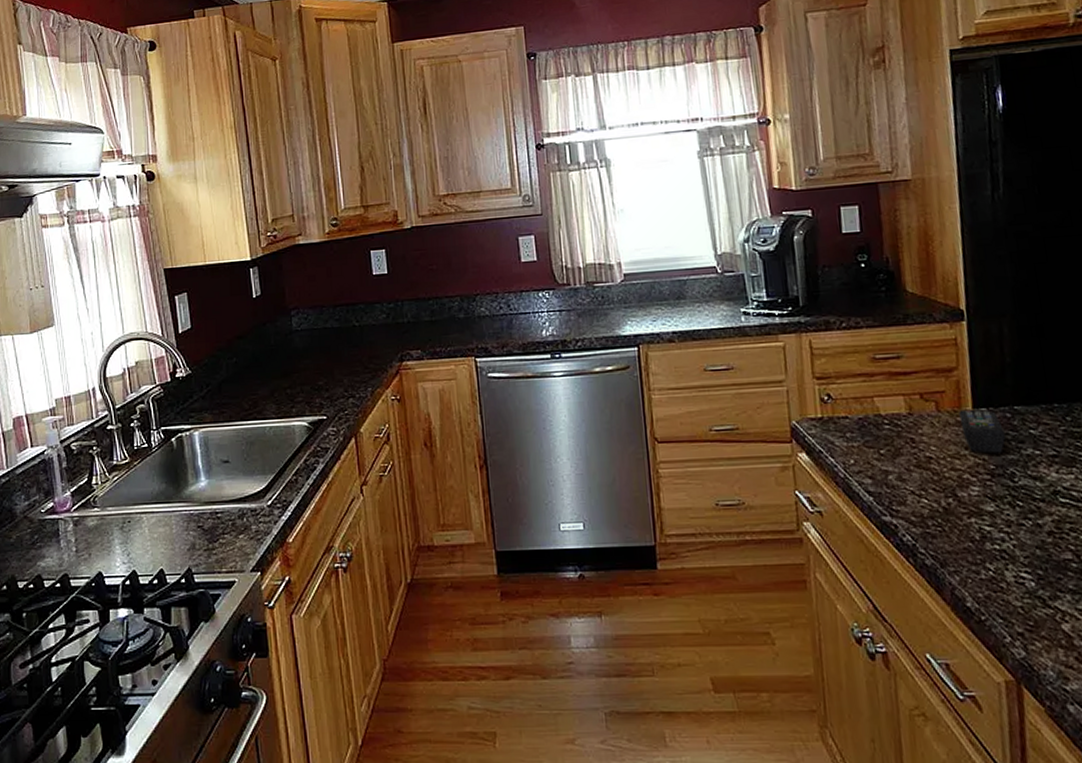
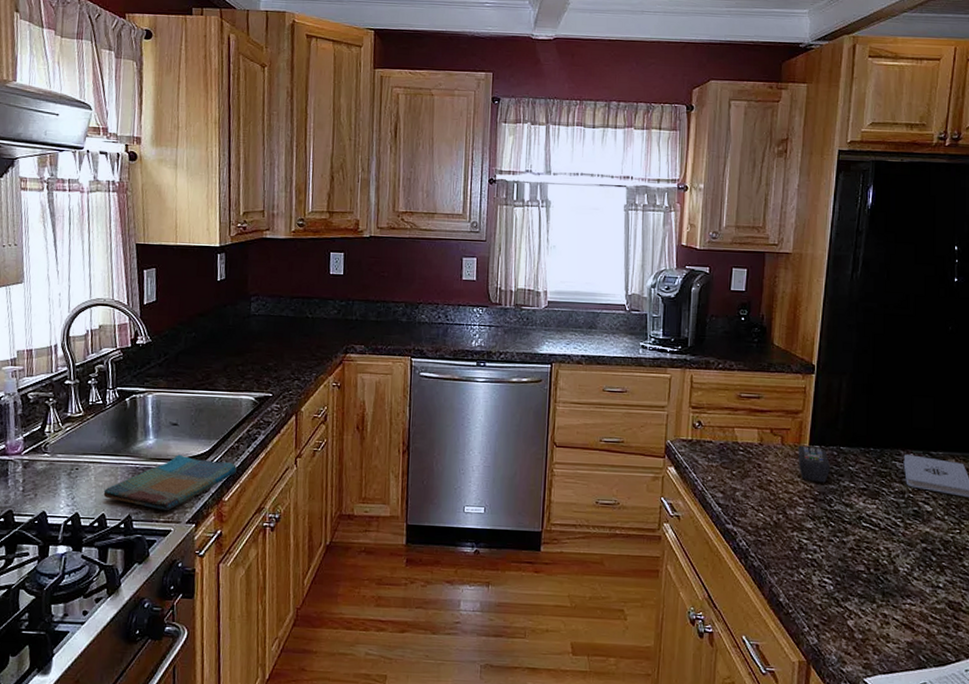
dish towel: none [159,495,299,559] -> present [103,454,238,510]

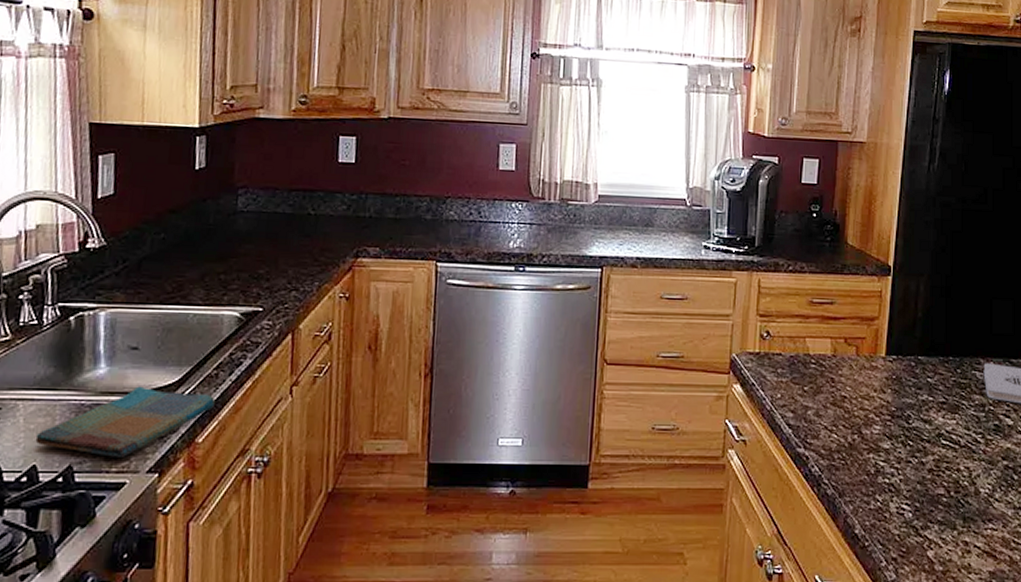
remote control: present [798,445,830,483] -> none [874,355,907,397]

